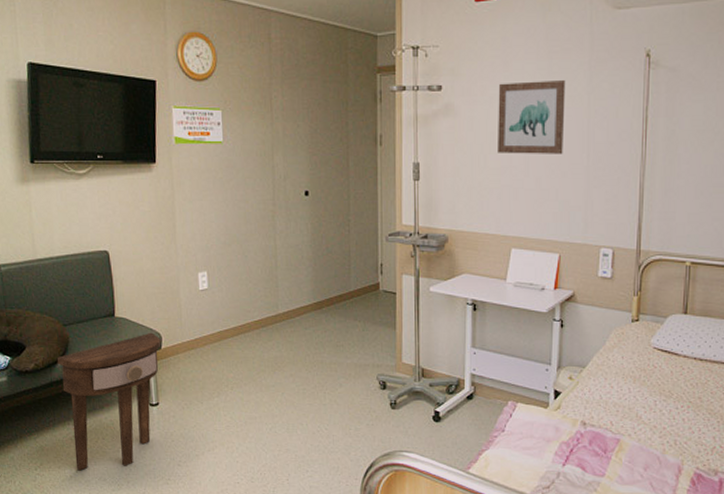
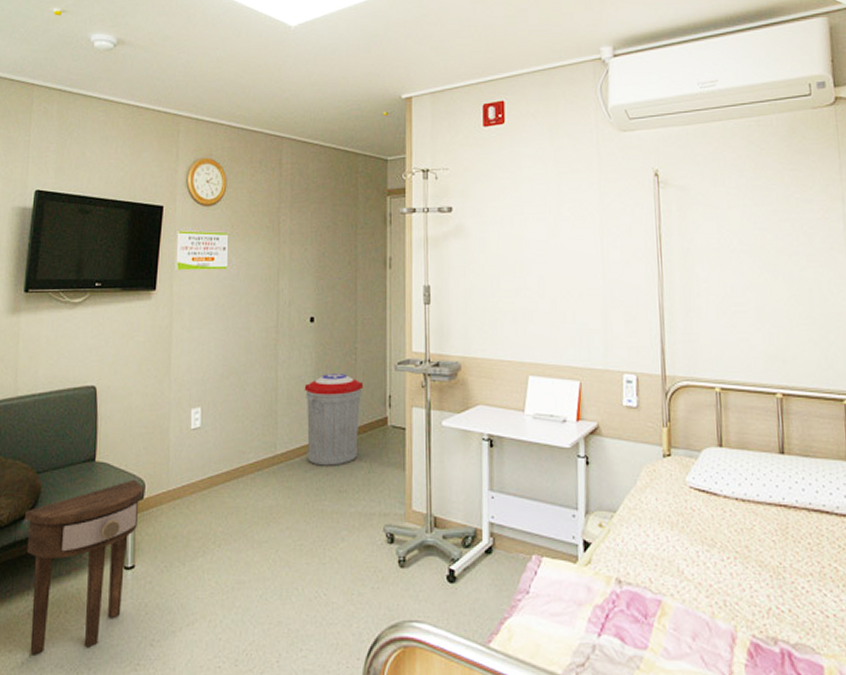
trash can: none [302,243,357,324] -> present [304,374,364,466]
wall art: present [498,80,566,154] -> none [509,200,578,275]

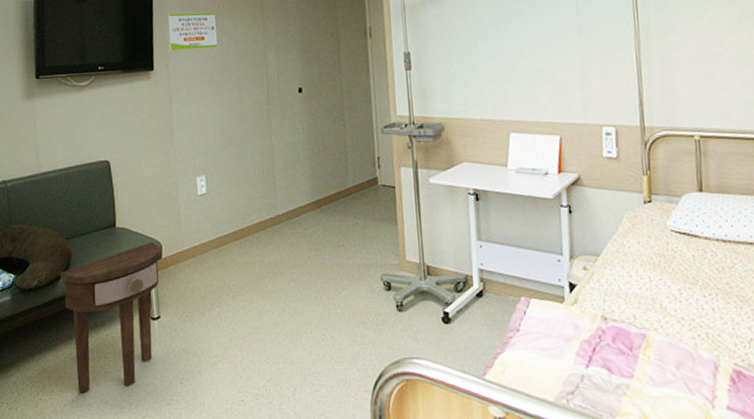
trash can: present [304,374,364,466] -> none [298,139,354,224]

